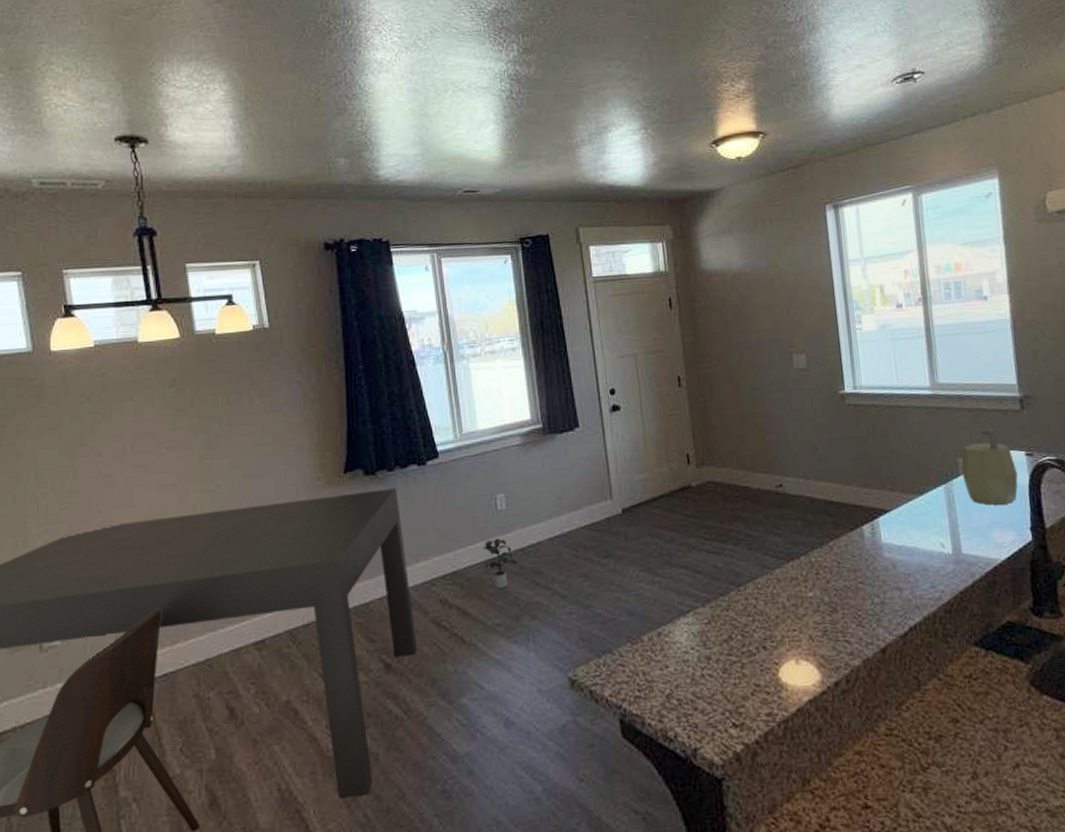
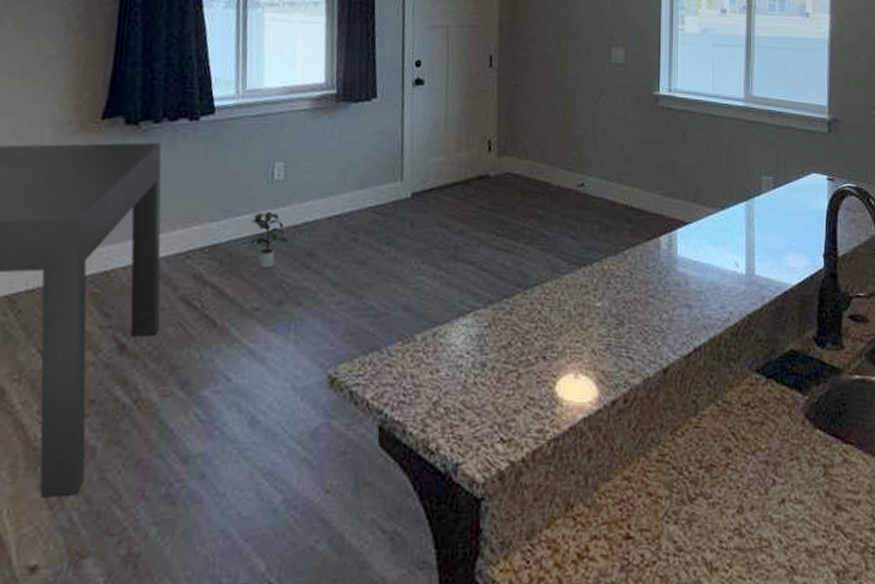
soap dispenser: present [961,428,1018,505] -> none [764,148,817,228]

